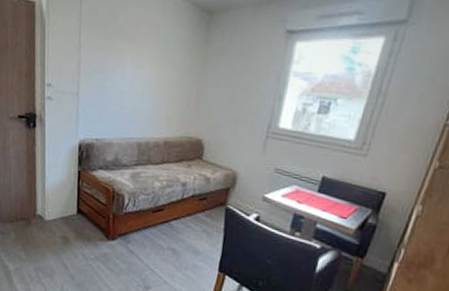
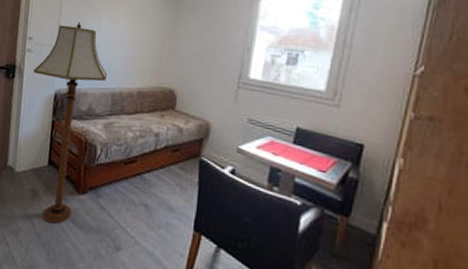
floor lamp: none [55,66,132,267] -> present [33,22,107,224]

